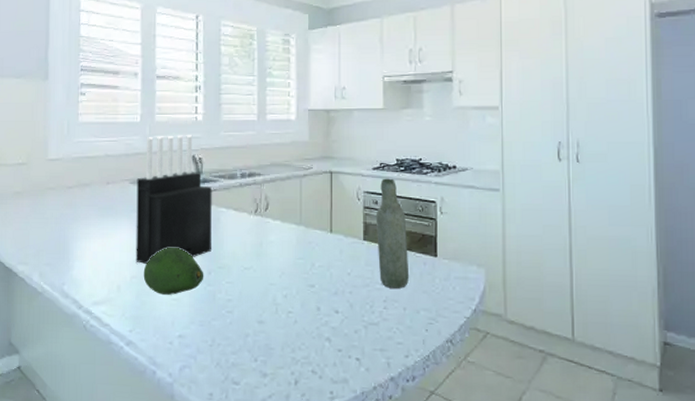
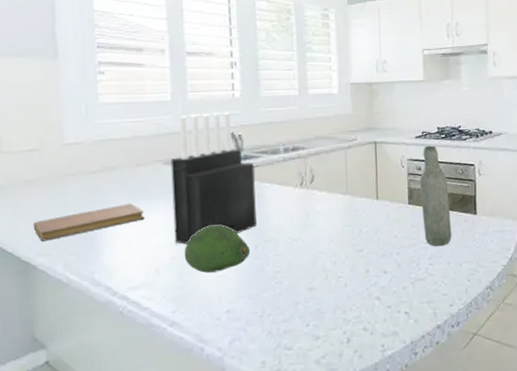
notebook: none [17,220,111,250] -> present [33,203,145,241]

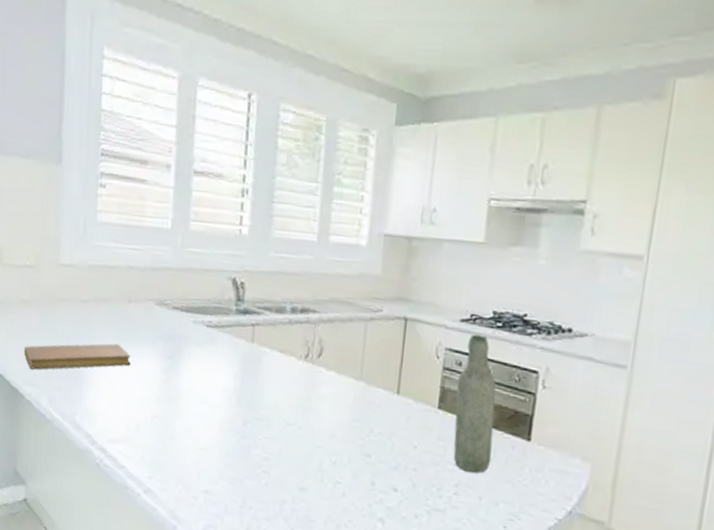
knife block: present [170,112,257,244] -> none [158,249,254,403]
fruit: present [184,225,250,273] -> none [167,387,238,444]

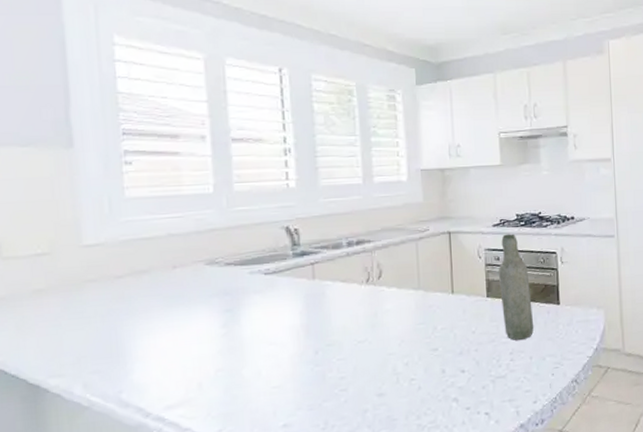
notebook: present [23,343,131,370] -> none [43,311,184,360]

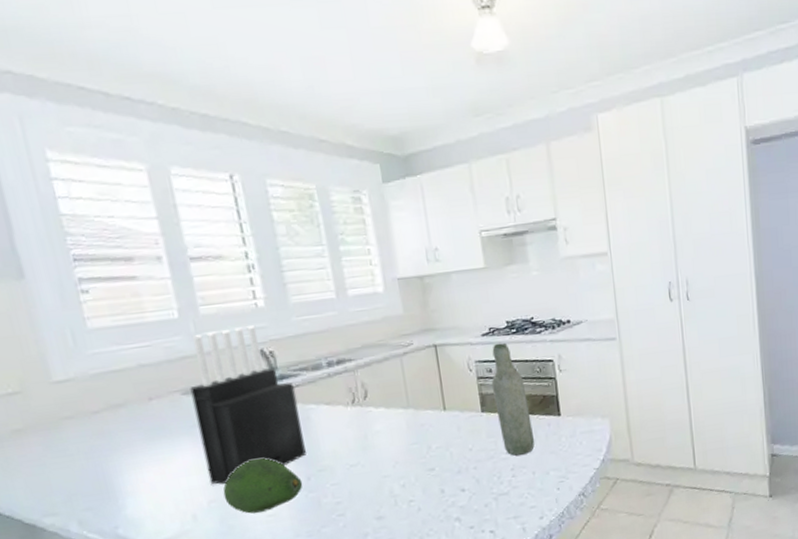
knife block: none [214,204,317,354] -> present [190,325,306,484]
fruit: none [231,329,310,384] -> present [223,458,303,514]

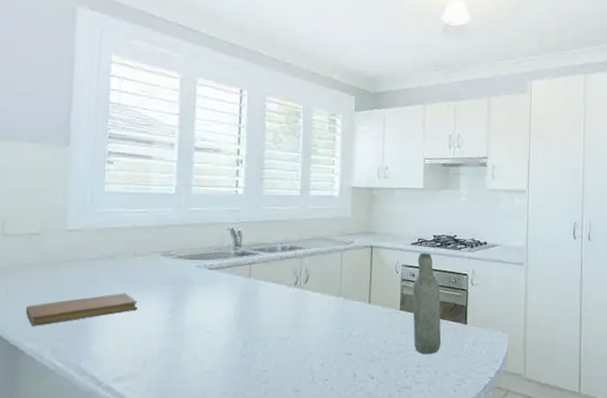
notebook: none [30,444,169,499] -> present [25,293,138,326]
knife block: present [190,325,306,484] -> none [165,208,251,337]
fruit: present [223,458,303,514] -> none [173,319,239,368]

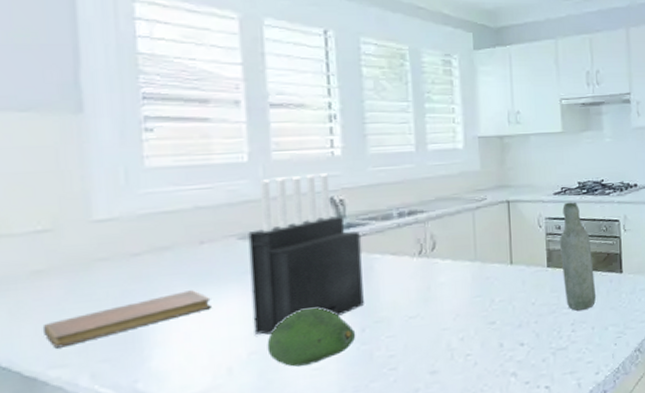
knife block: none [165,208,251,337] -> present [248,173,364,335]
fruit: none [173,319,239,368] -> present [267,307,356,367]

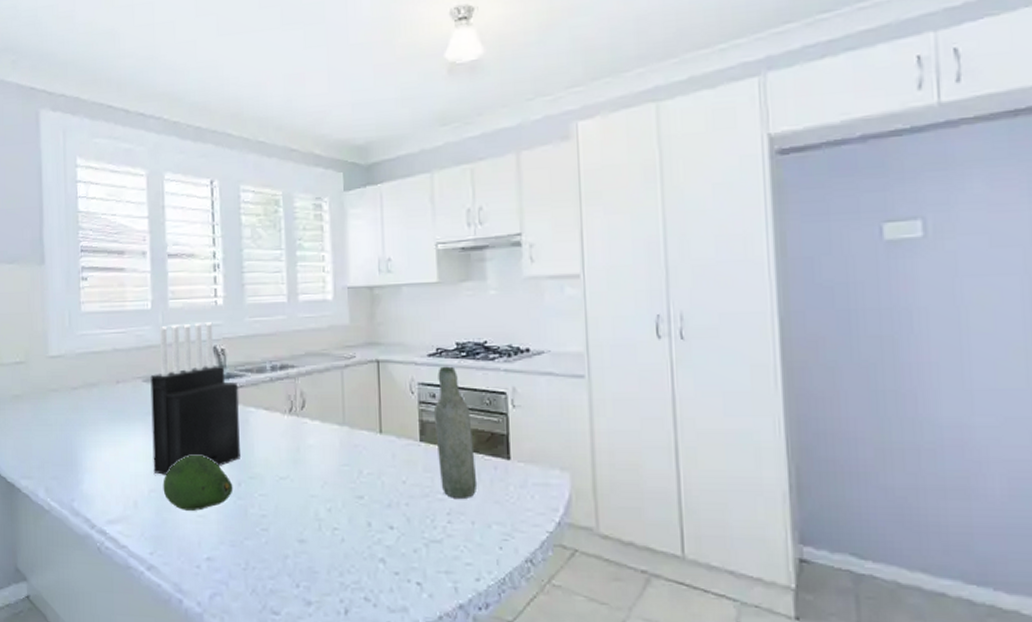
notebook: present [42,290,212,349] -> none [18,425,124,462]

